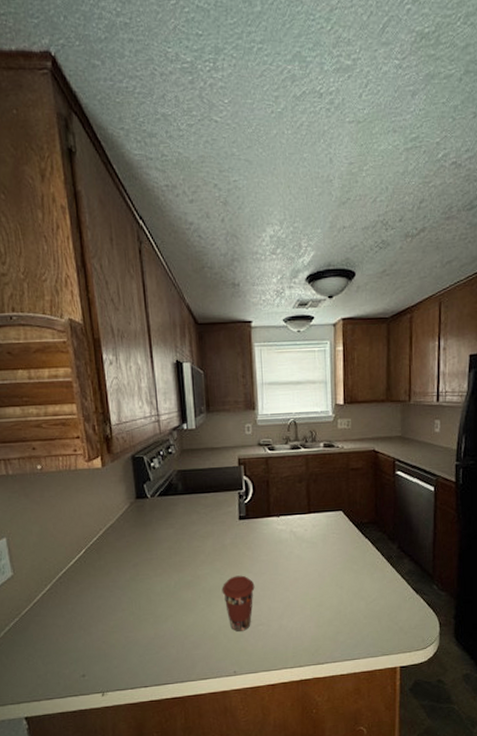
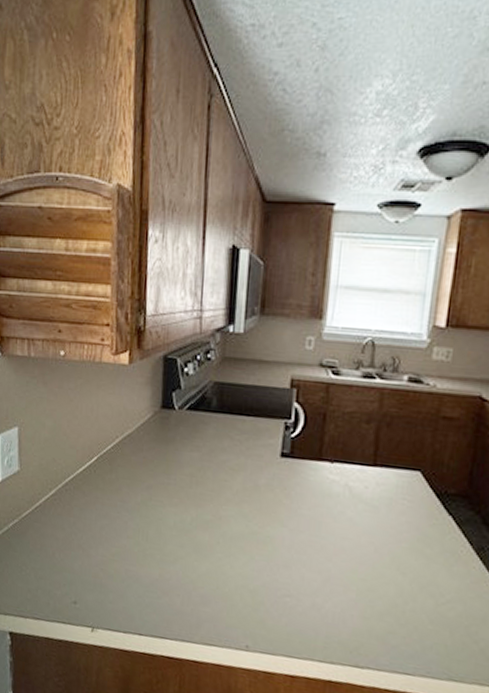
coffee cup: present [221,575,255,632] -> none [246,526,288,599]

